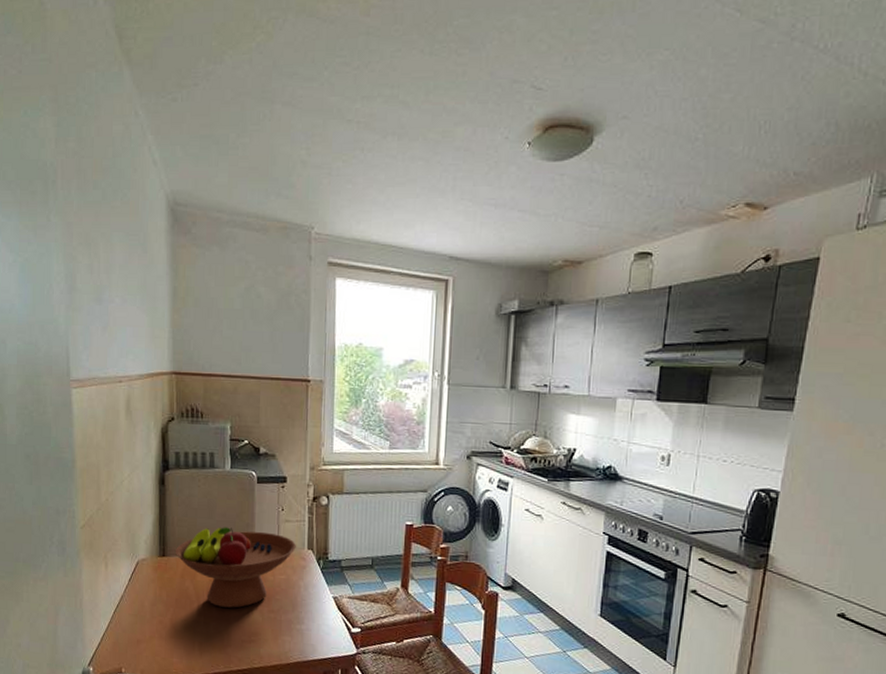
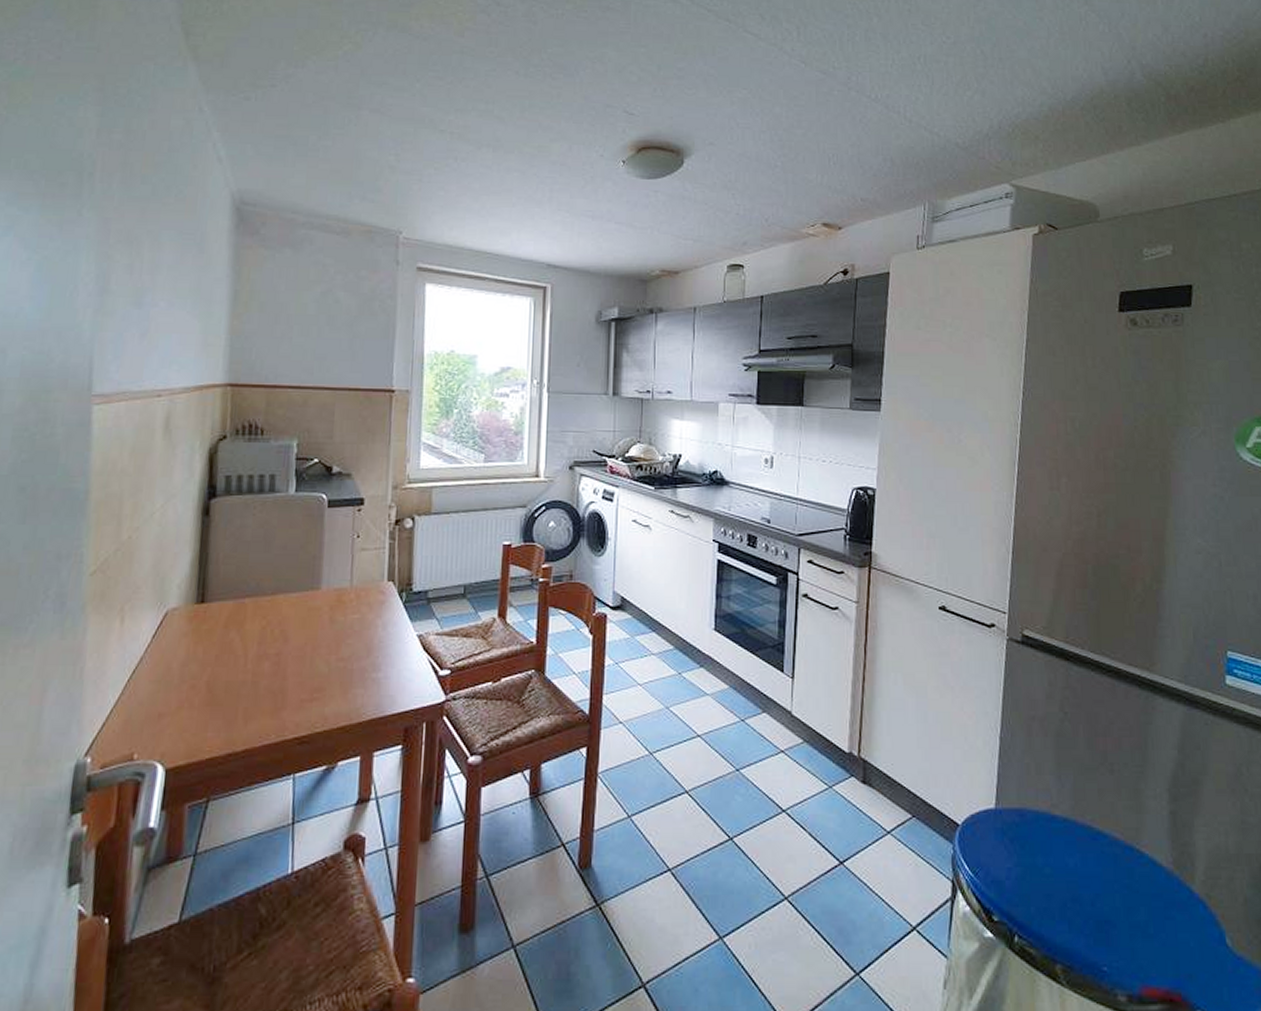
fruit bowl: present [174,527,296,608] -> none [217,561,374,660]

